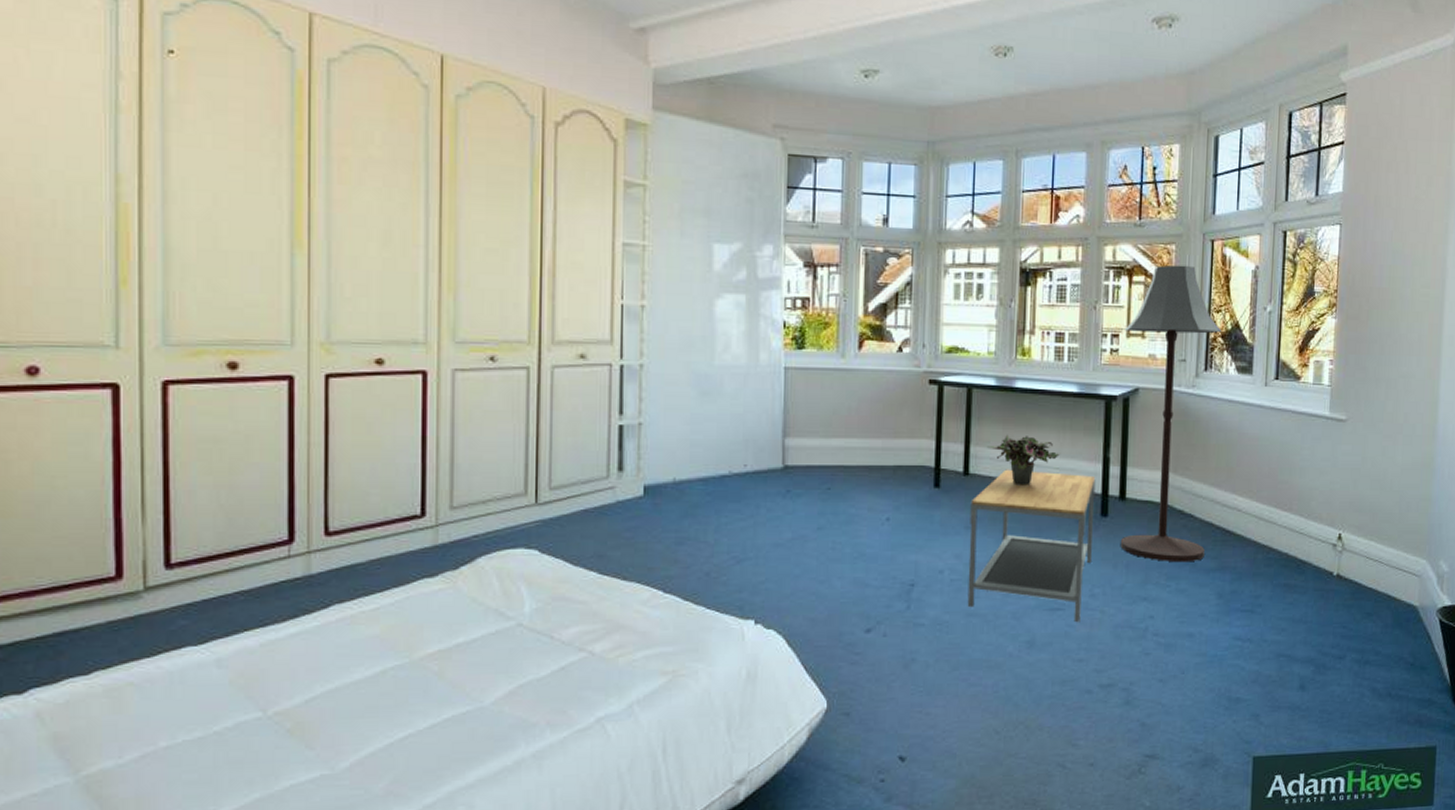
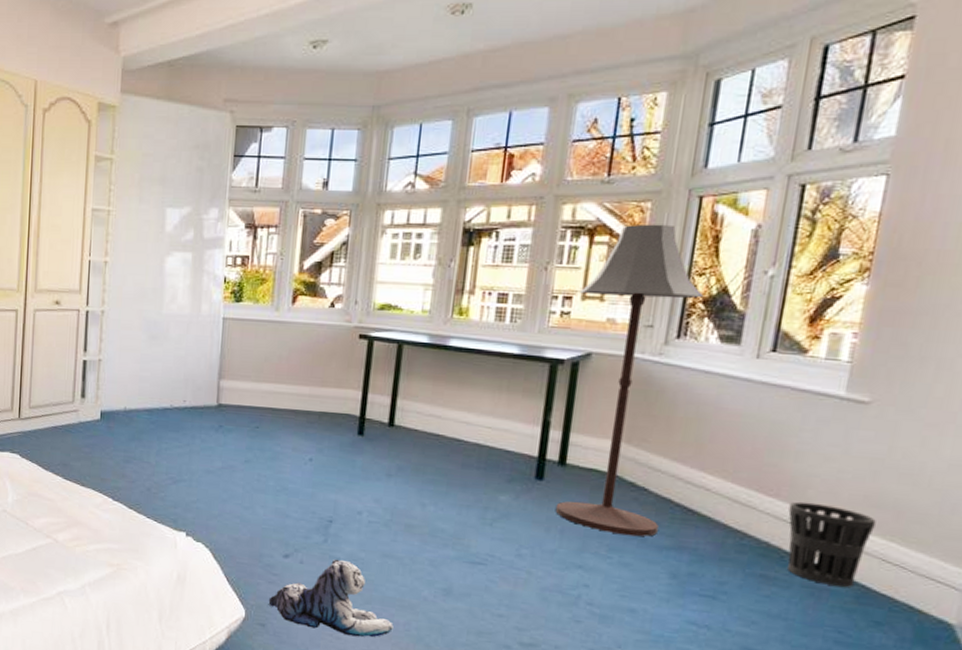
plush toy: none [852,625,982,709] -> present [268,559,394,637]
coffee table: present [967,469,1096,623] -> none [384,424,533,580]
potted plant: present [987,434,1060,486] -> none [415,390,493,442]
wastebasket: none [1299,513,1359,586] -> present [787,501,876,587]

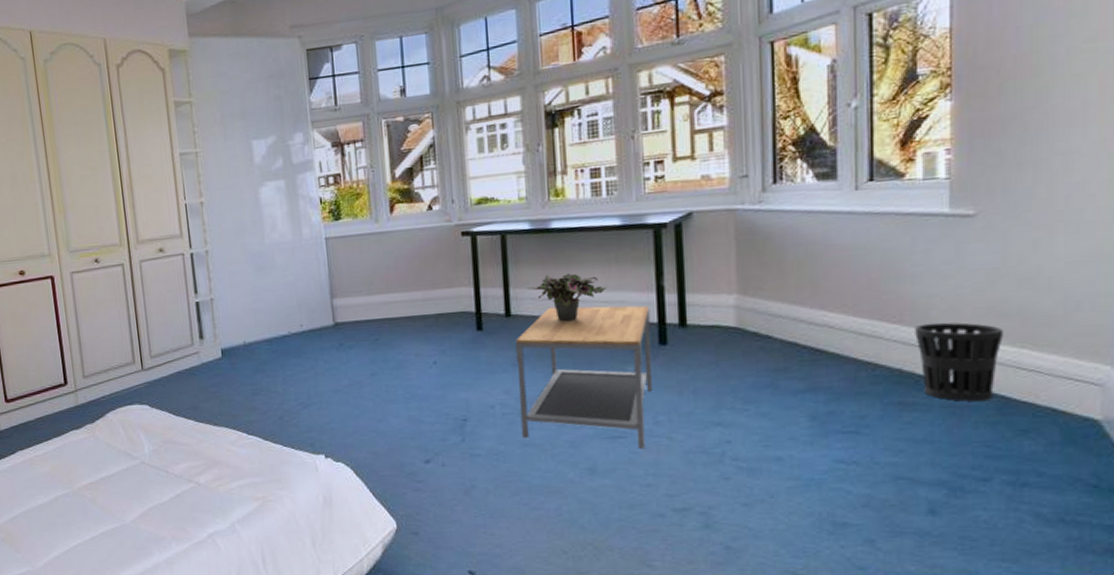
plush toy: present [268,559,394,637] -> none [417,456,545,530]
coffee table: none [384,424,533,580] -> present [515,305,652,450]
potted plant: none [415,390,493,442] -> present [527,273,606,322]
floor lamp: present [555,224,704,537] -> none [669,74,792,386]

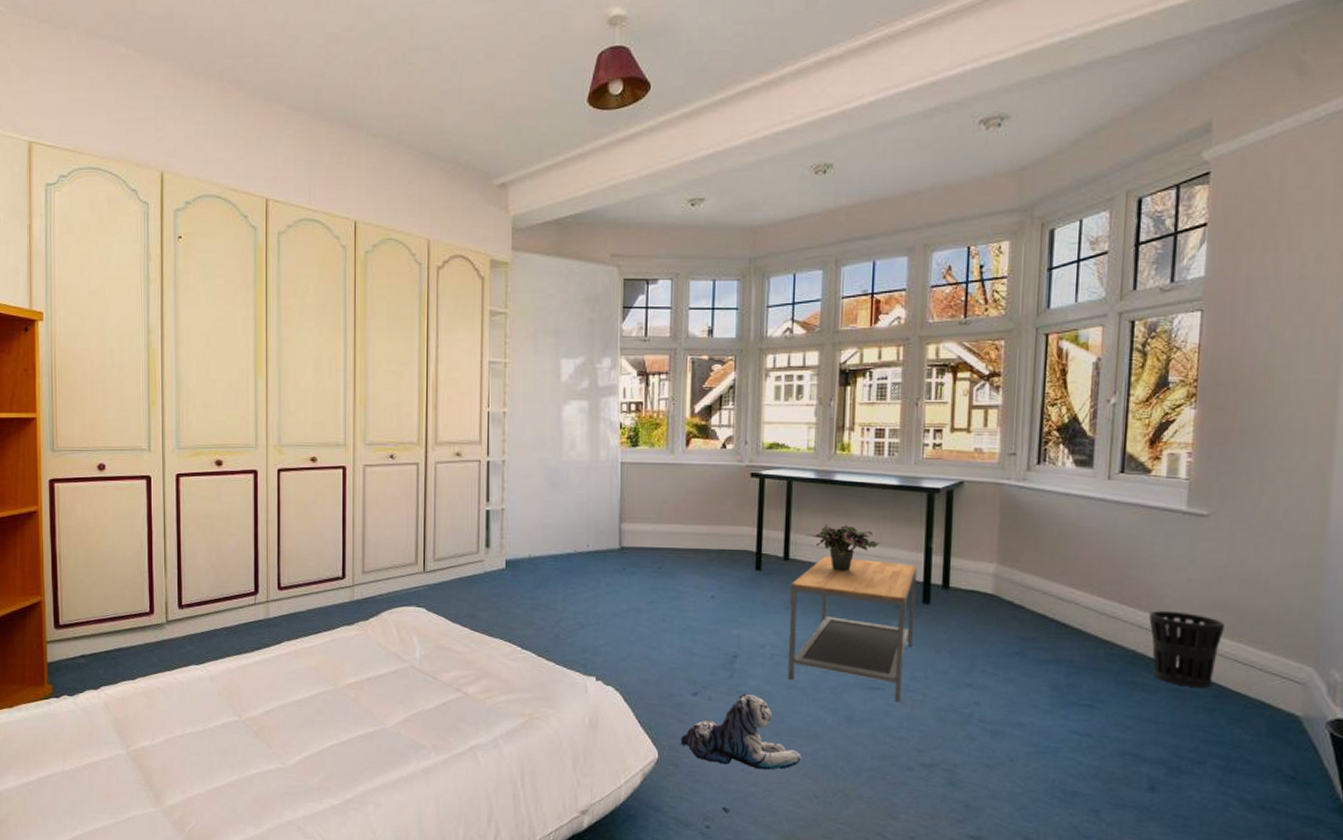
plush toy: none [417,456,545,530] -> present [680,693,802,770]

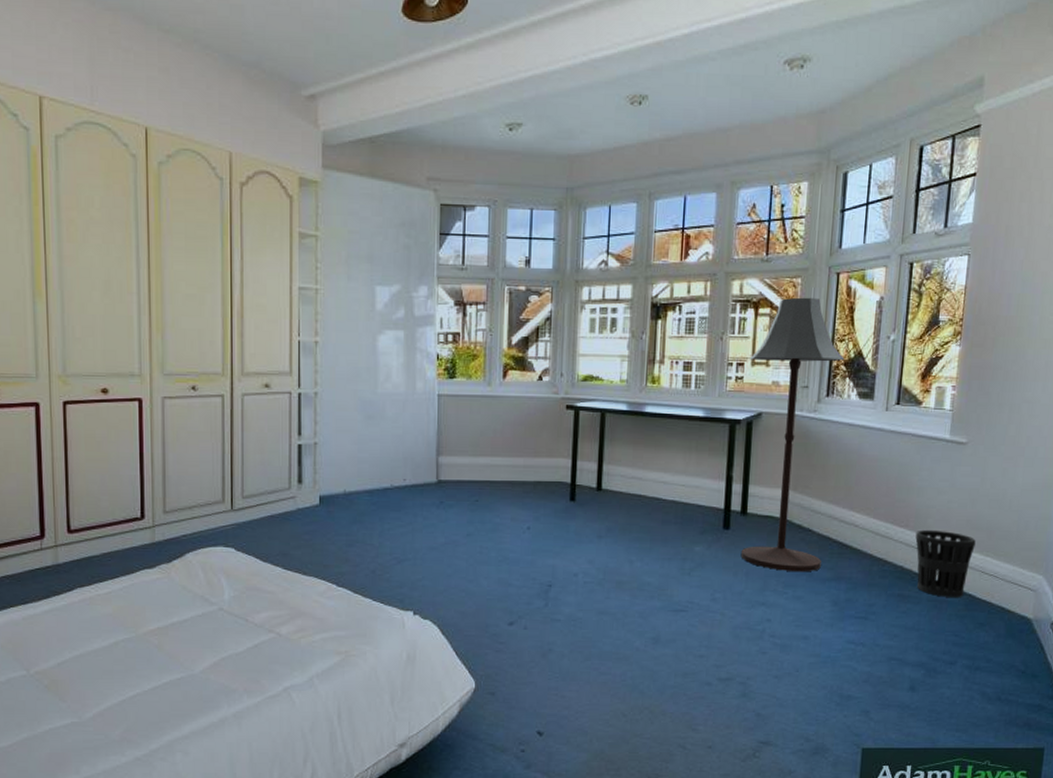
plush toy: present [680,693,802,770] -> none [496,621,611,693]
coffee table: present [787,555,917,703] -> none [599,485,719,623]
potted plant: present [807,523,880,572] -> none [618,454,686,500]
floor lamp: none [943,360,1058,653] -> present [740,297,845,572]

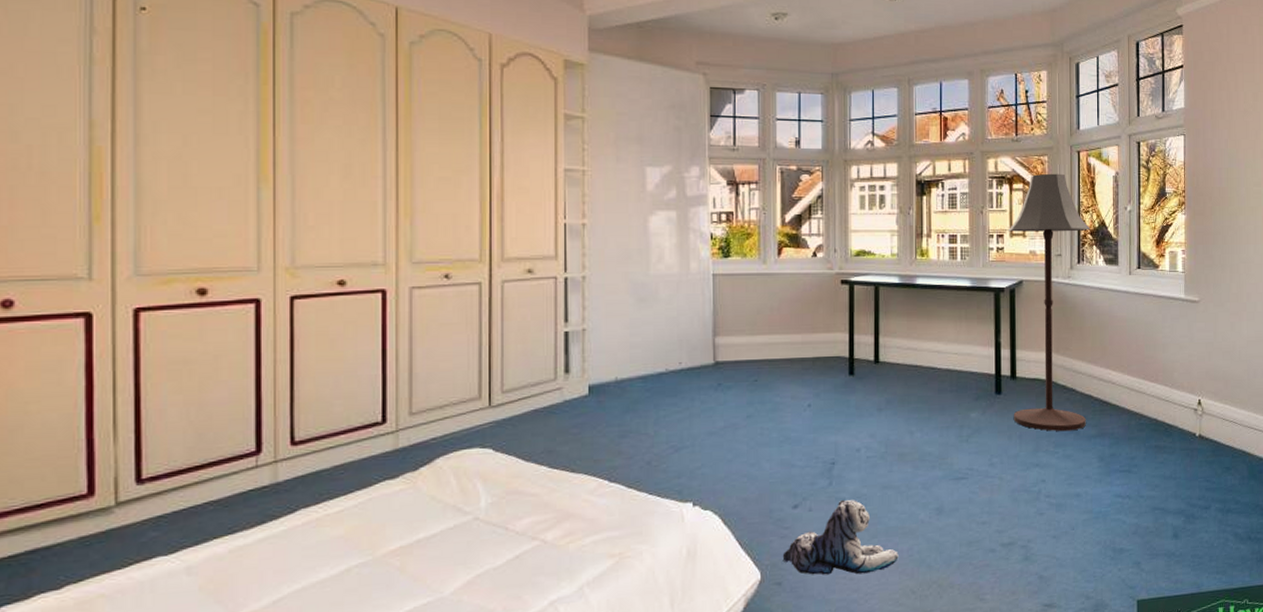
plush toy: none [496,621,611,693] -> present [782,499,899,575]
wastebasket: present [915,529,976,597] -> none [1165,382,1215,445]

